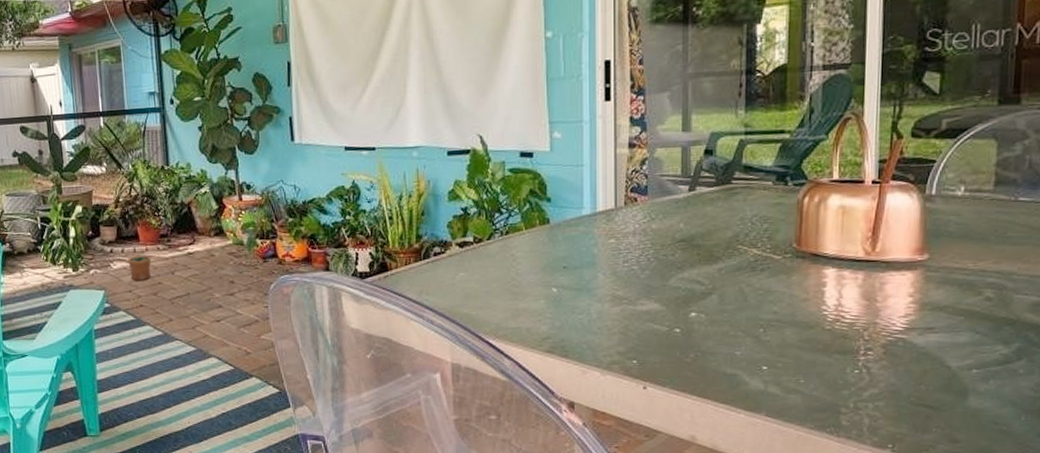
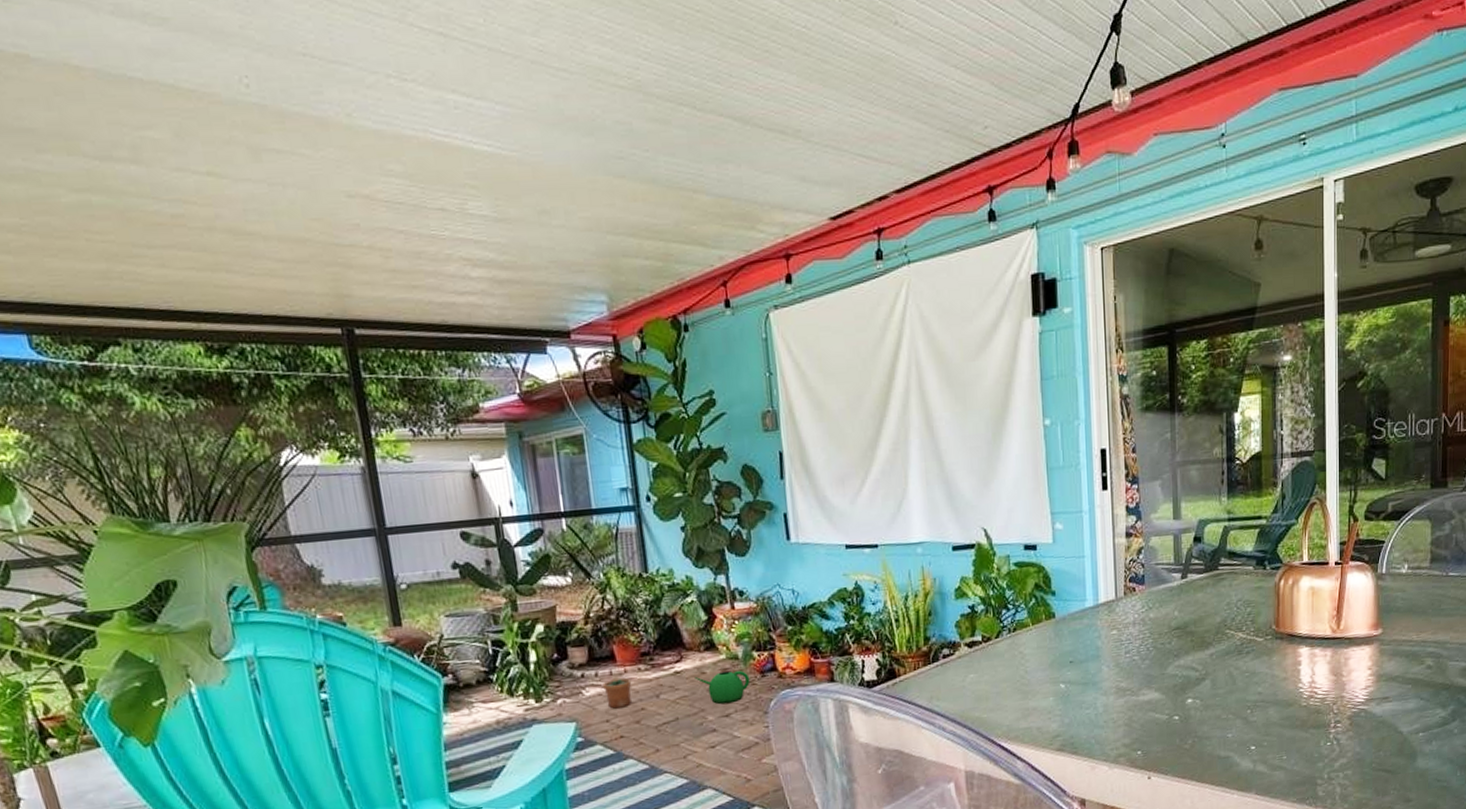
watering can: none [205,255,253,284] -> present [695,671,750,705]

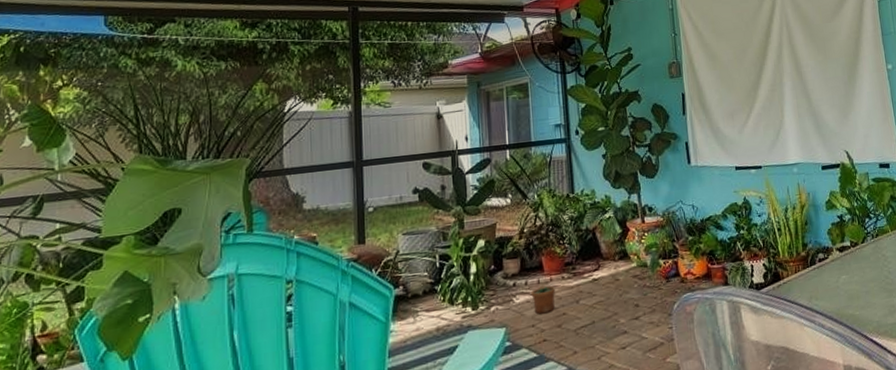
watering can: present [695,671,750,705] -> none [610,277,657,309]

